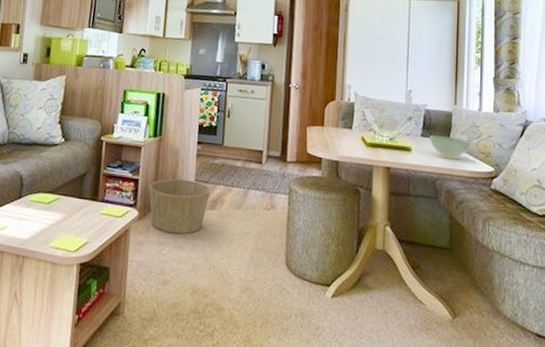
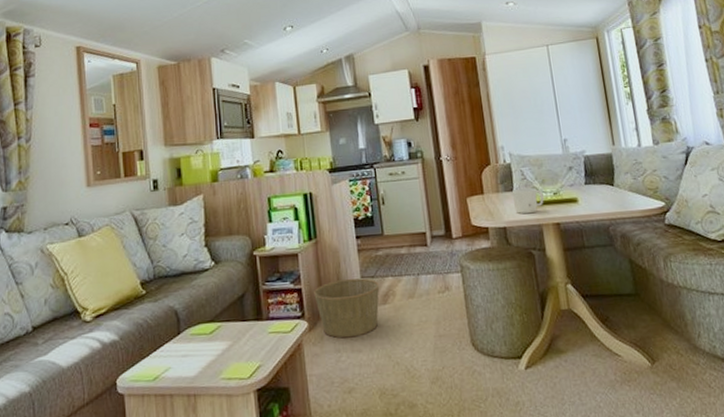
mug: none [350,127,380,154] -> present [511,187,544,214]
bowl: present [429,135,472,160] -> none [593,178,638,203]

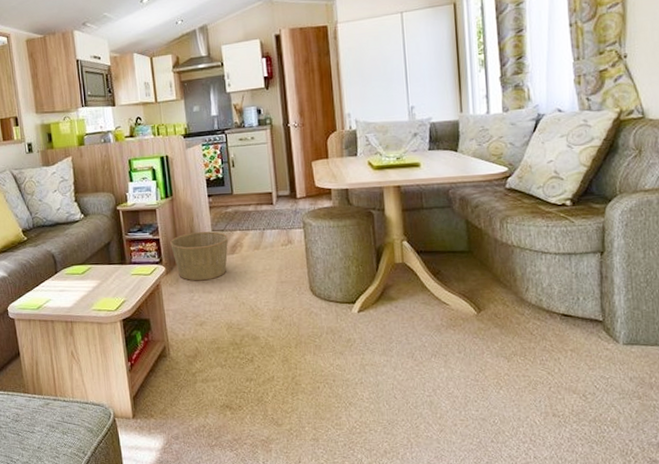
mug: present [511,187,544,214] -> none [355,152,387,177]

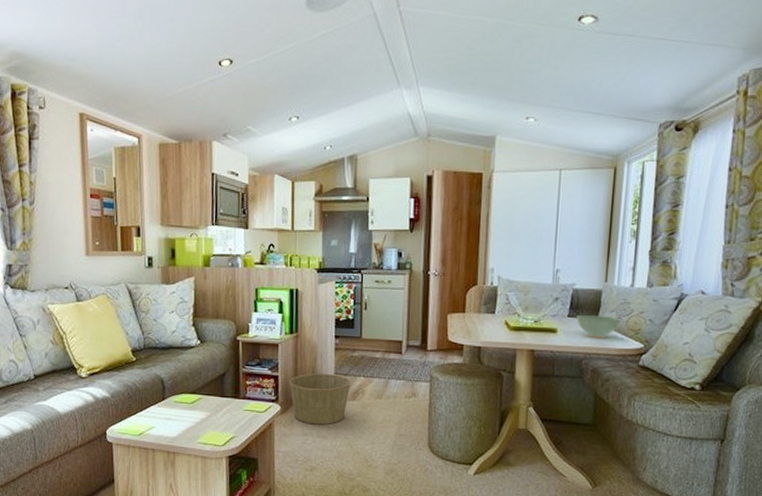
bowl: none [437,144,482,168] -> present [576,314,622,339]

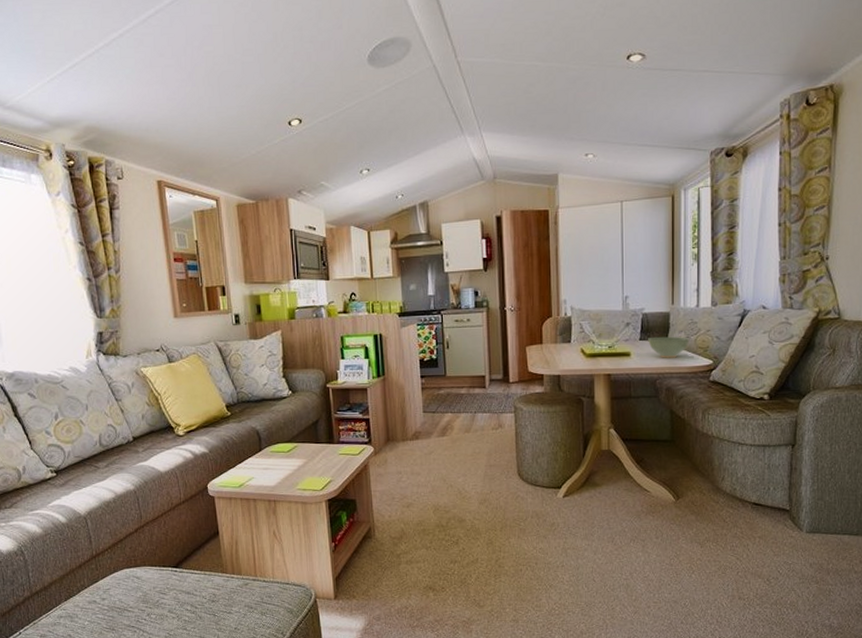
basket: present [289,373,351,425] -> none [380,413,440,463]

